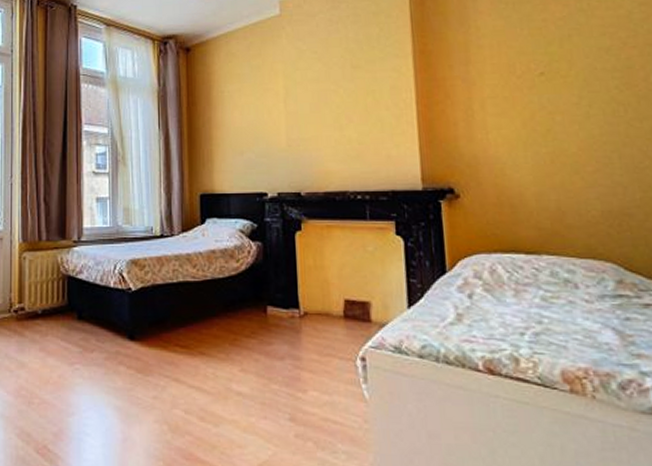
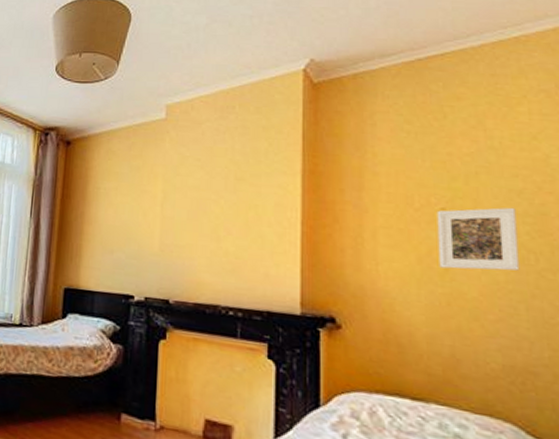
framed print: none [536,64,612,129] -> present [436,207,520,271]

